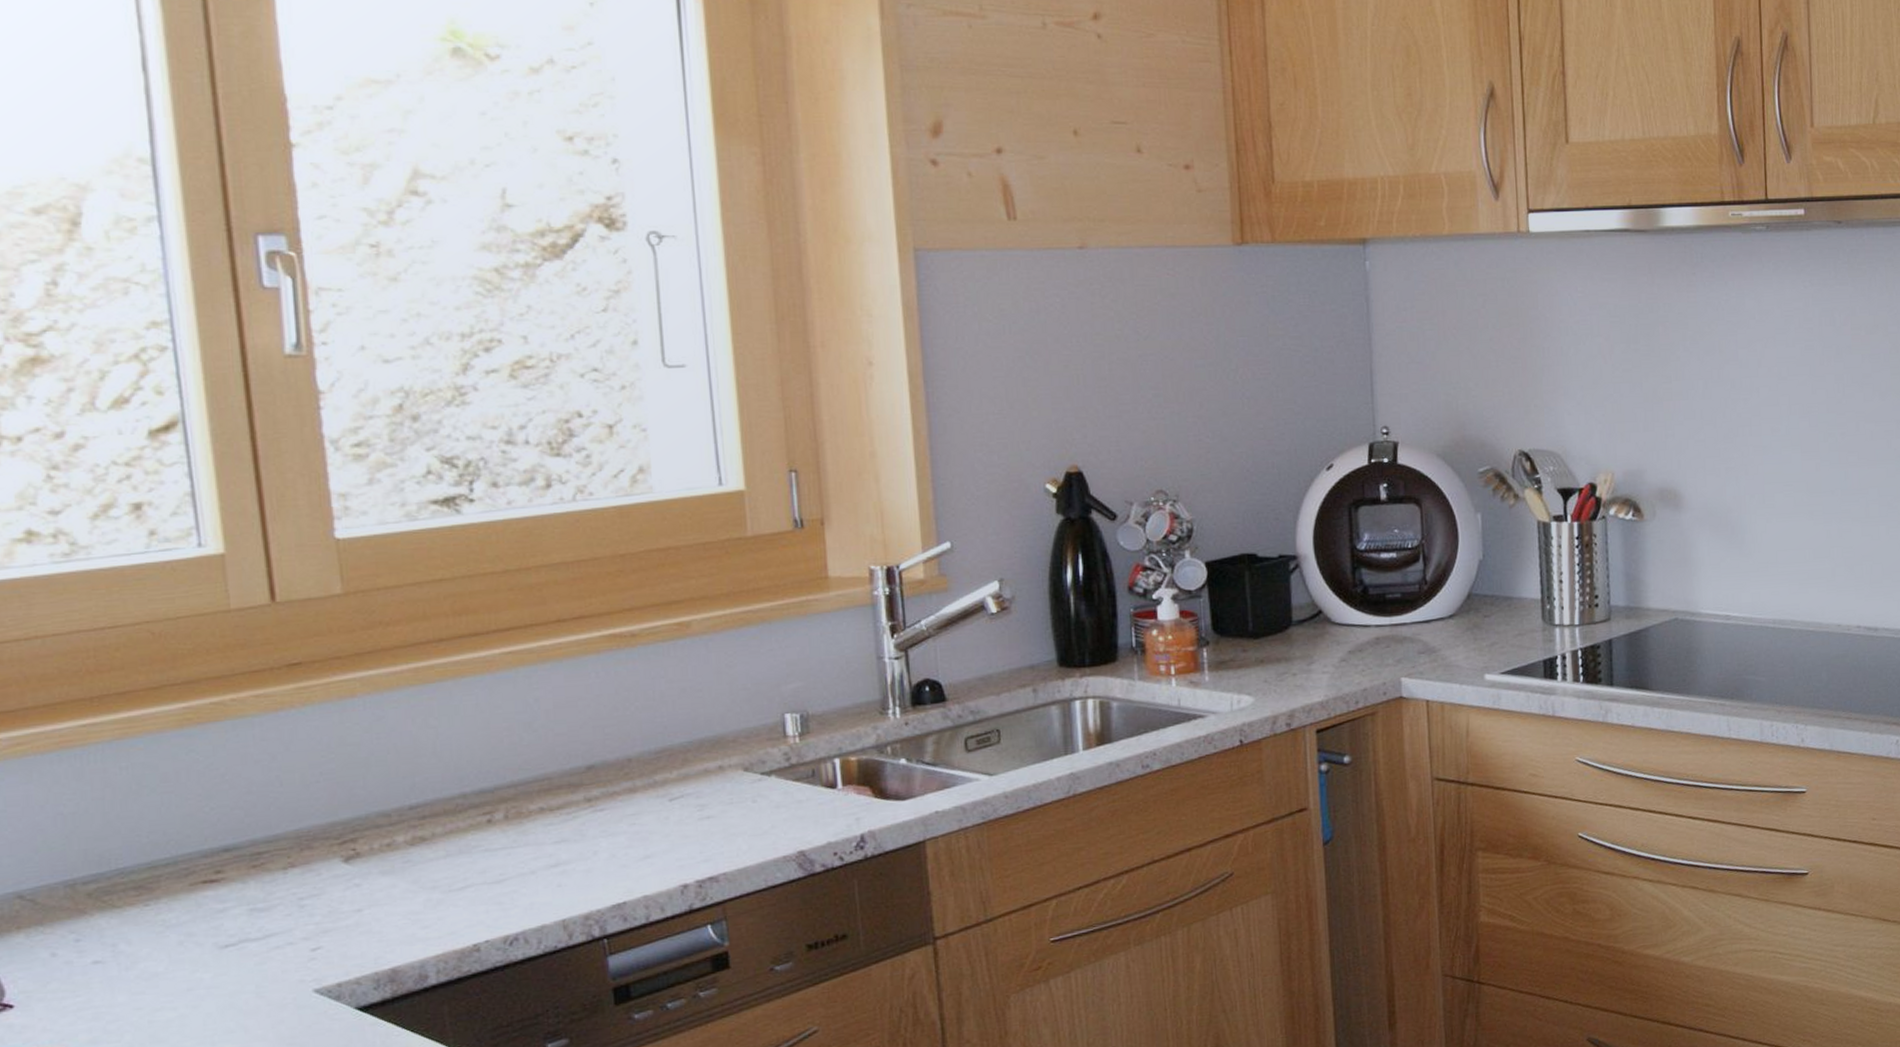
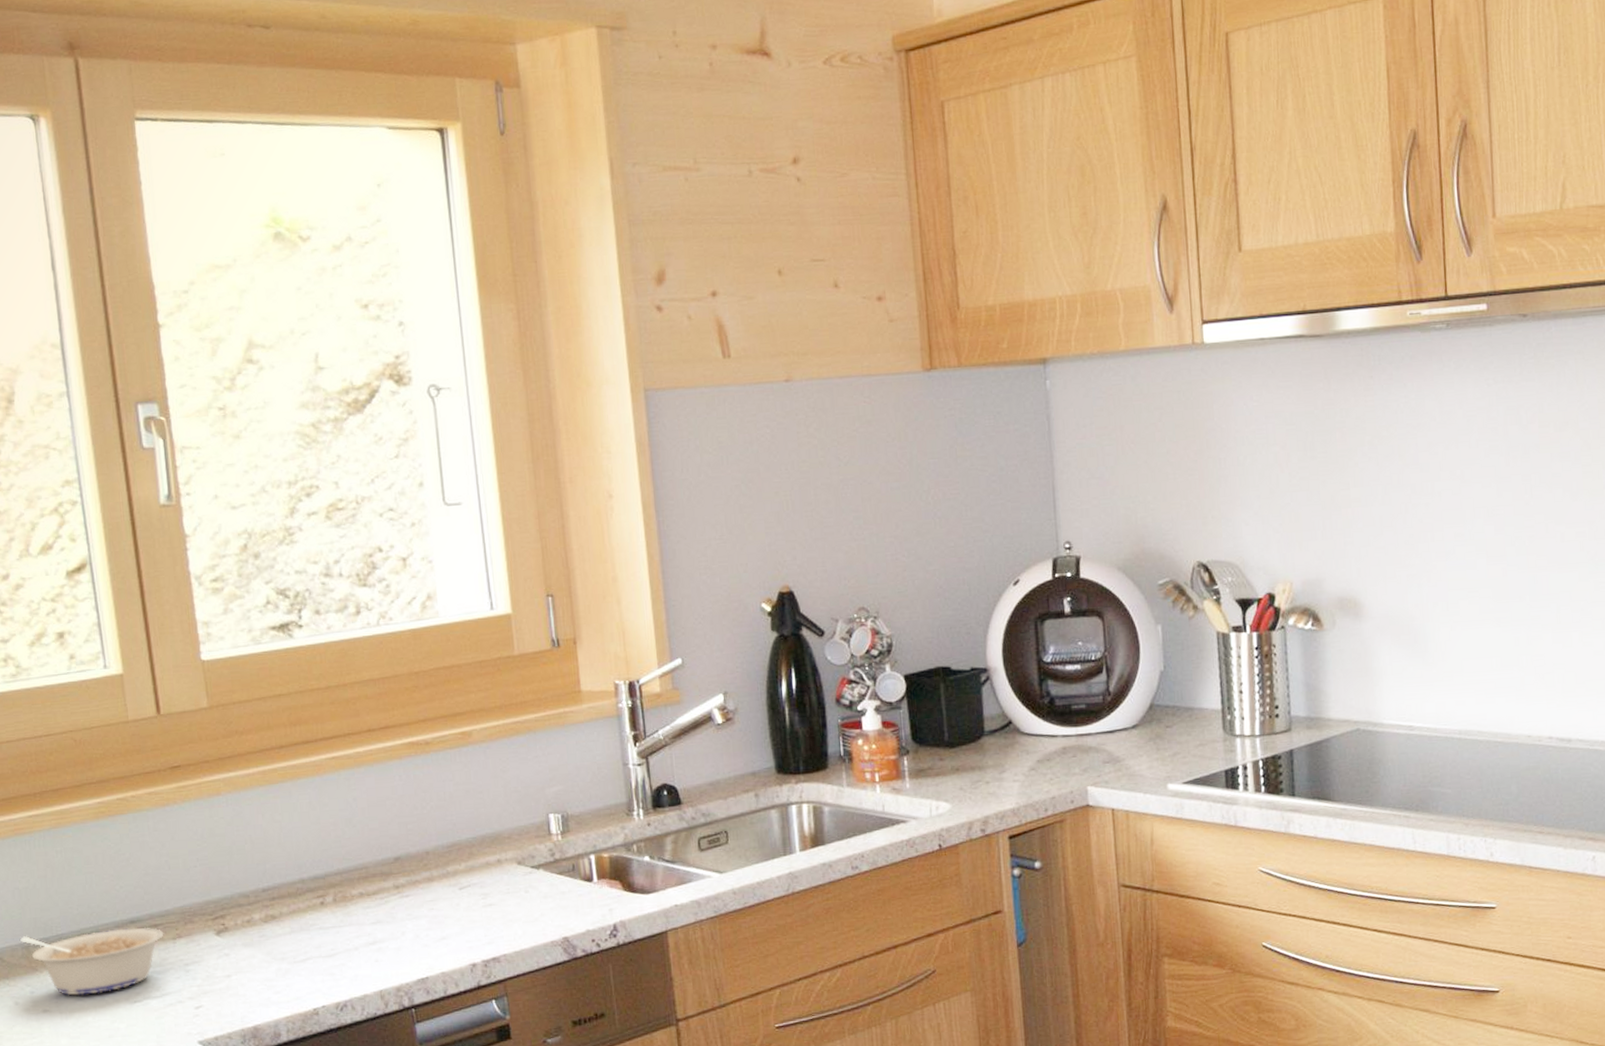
legume: none [61,855,271,943] -> present [19,927,164,996]

